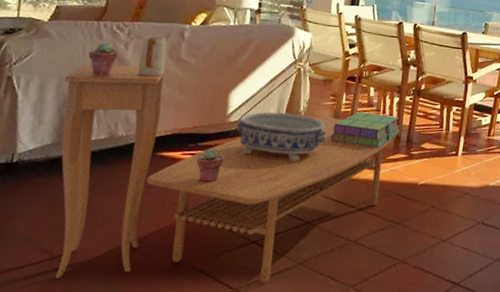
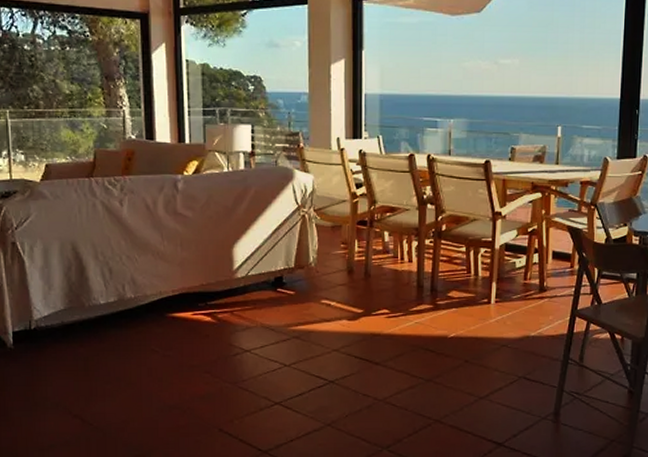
side table: present [54,64,166,278] -> none [65,222,165,442]
potted succulent: present [88,42,119,76] -> none [85,200,115,235]
mug: present [137,36,167,77] -> none [136,190,163,233]
coffee table: present [146,116,400,283] -> none [161,267,421,445]
potted succulent: present [197,149,225,183] -> none [209,308,237,343]
decorative bowl: present [237,112,327,162] -> none [245,265,342,317]
stack of books: present [330,111,400,148] -> none [346,259,421,299]

